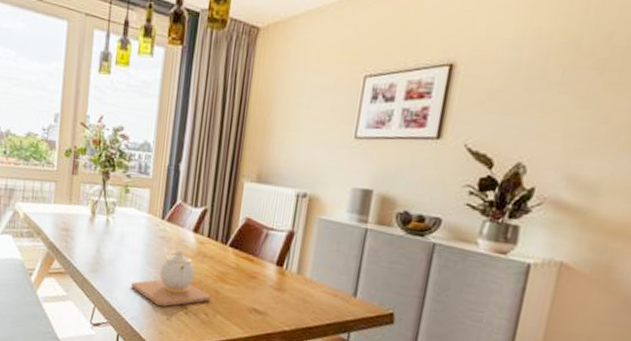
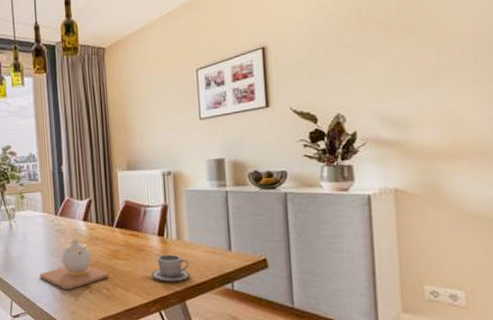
cup: none [260,287,305,321] -> present [152,254,191,282]

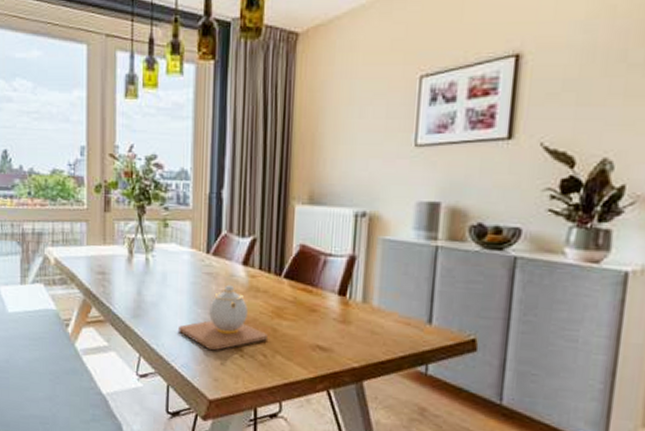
cup: present [152,254,191,282] -> none [324,319,374,356]

